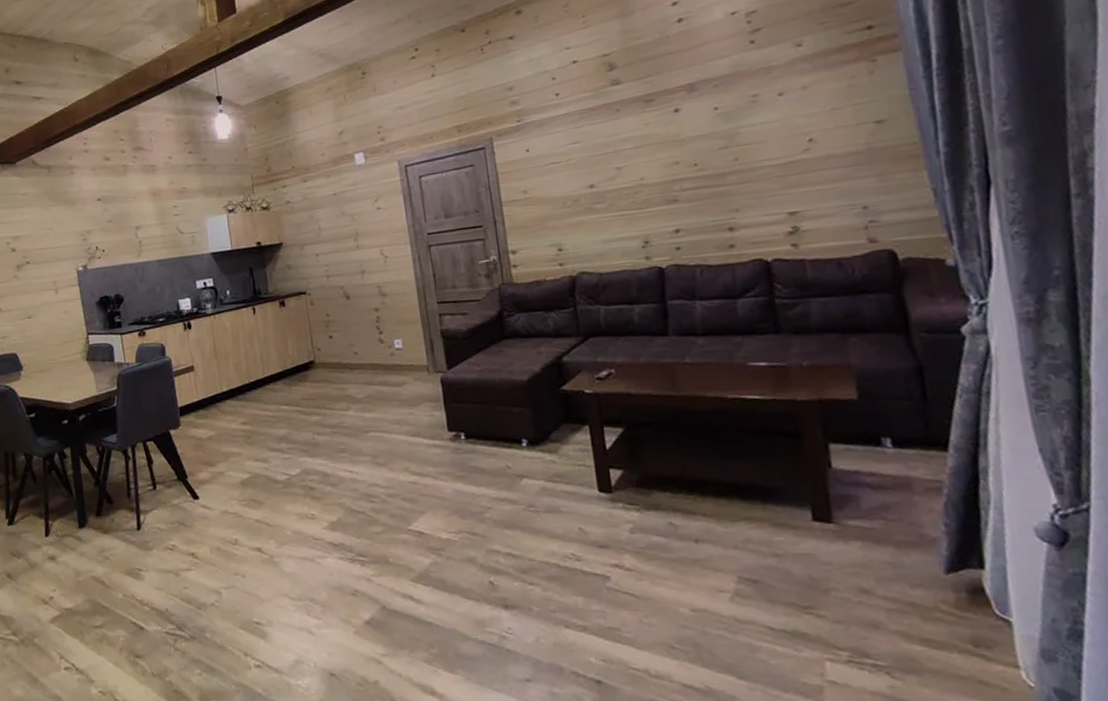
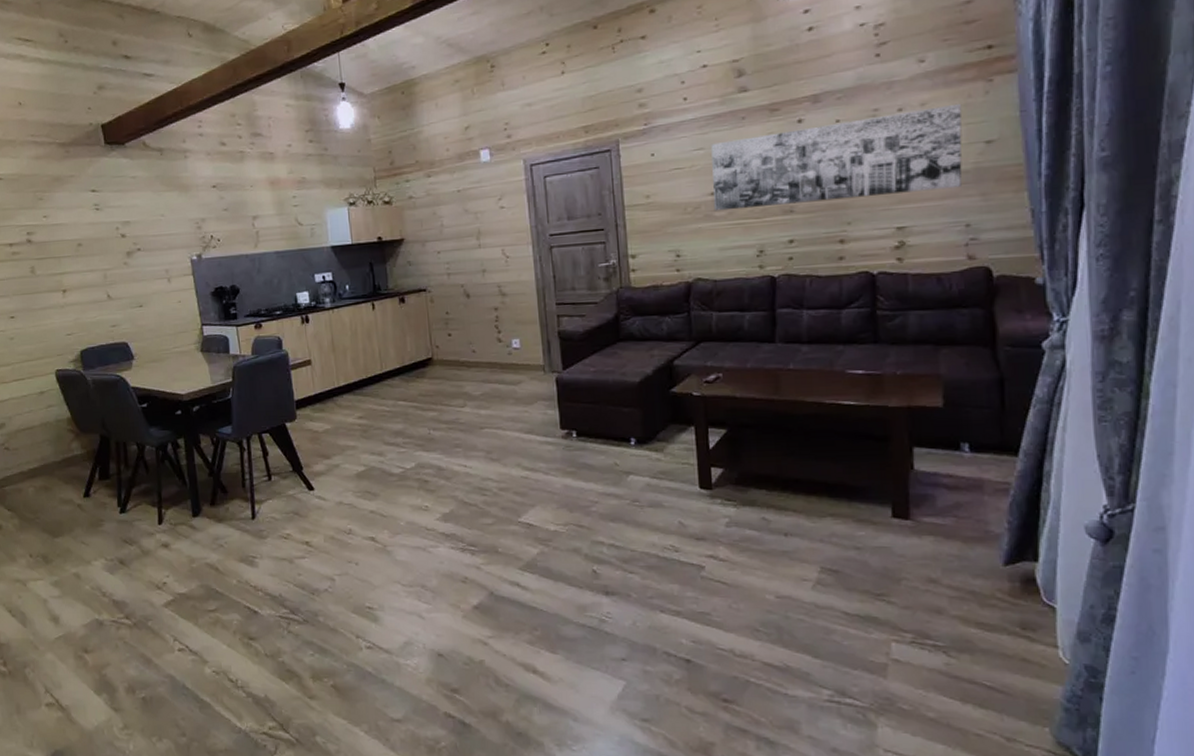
wall art: none [586,84,854,204] -> present [711,103,963,211]

